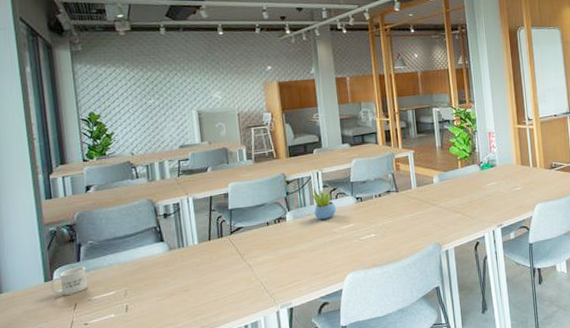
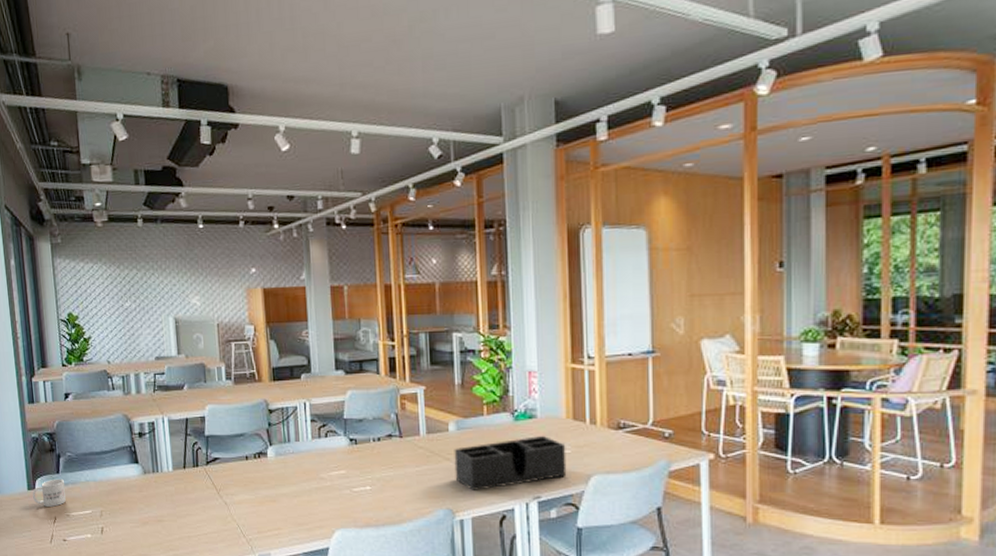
succulent plant: present [311,188,337,220] -> none [296,421,326,461]
desk organizer: none [438,178,520,226] -> present [454,435,567,491]

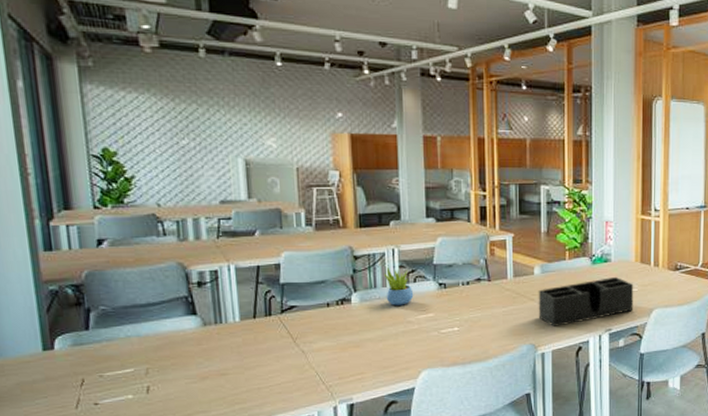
mug: present [32,479,66,507] -> none [49,336,98,368]
succulent plant: none [296,421,326,461] -> present [383,267,414,306]

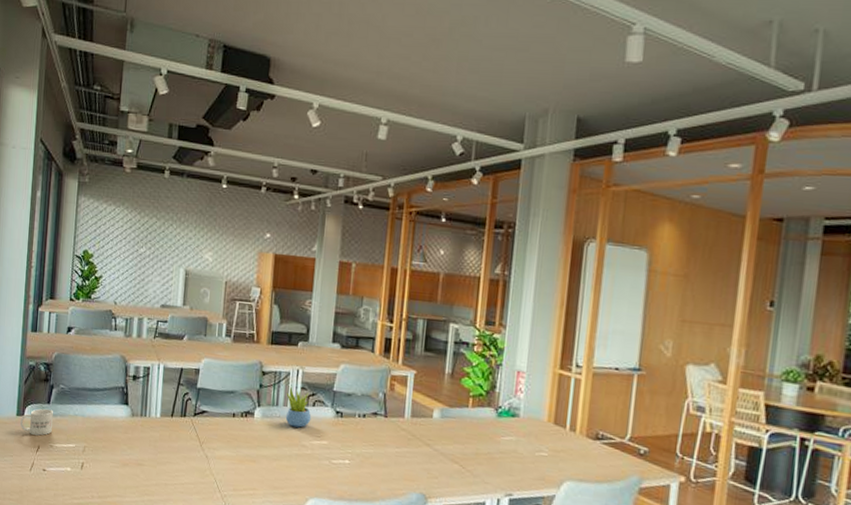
mug: none [49,336,98,368] -> present [19,408,53,436]
desk organizer: present [538,276,634,327] -> none [432,434,544,481]

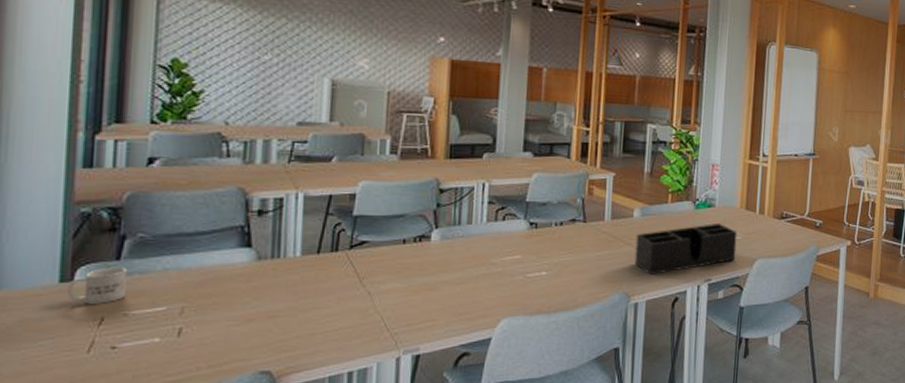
succulent plant: present [285,387,312,428] -> none [470,203,502,245]
desk organizer: none [432,434,544,481] -> present [634,222,738,274]

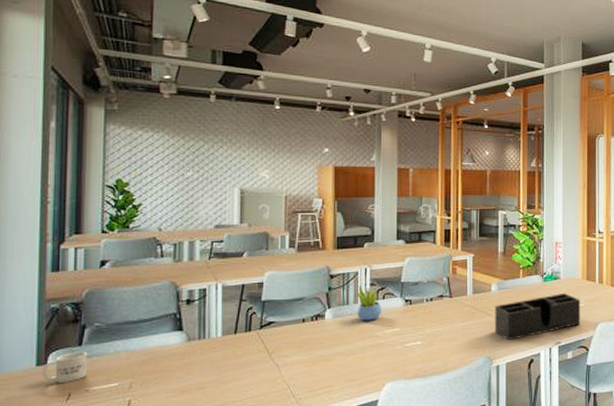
succulent plant: none [470,203,502,245] -> present [356,285,382,321]

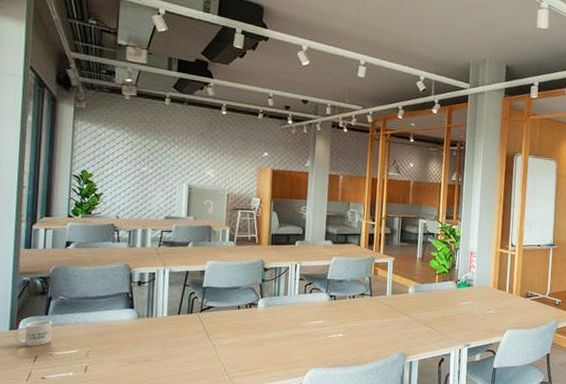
succulent plant: present [356,285,382,321] -> none [286,279,309,312]
desk organizer: present [494,292,581,340] -> none [409,299,491,339]

